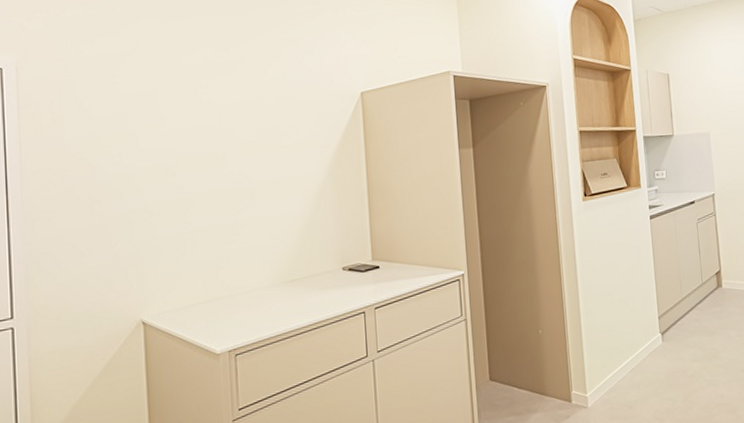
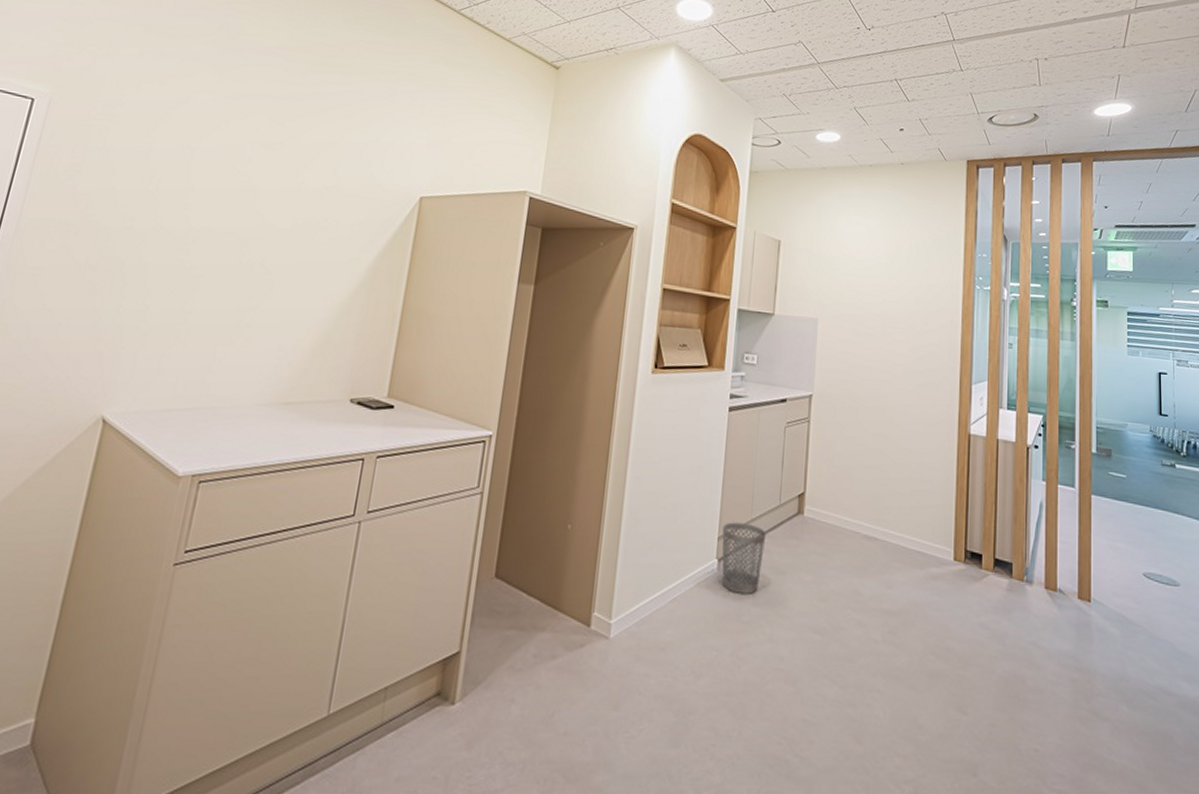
wastebasket: none [661,302,696,356] -> present [721,522,767,594]

